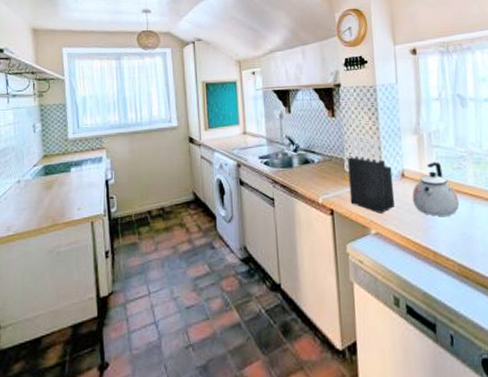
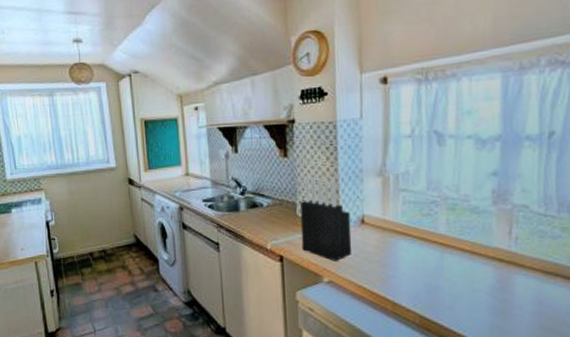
kettle: present [412,162,460,216] -> none [372,207,427,266]

